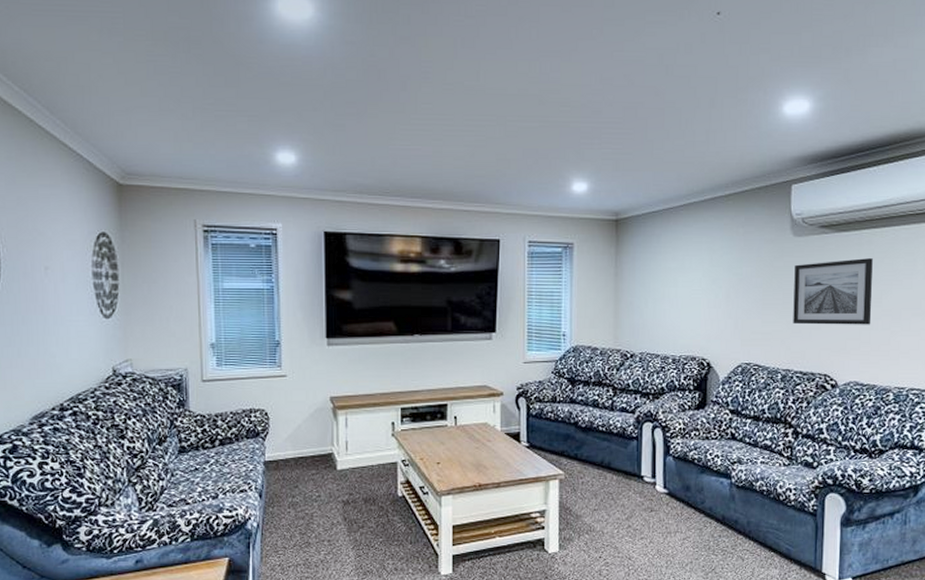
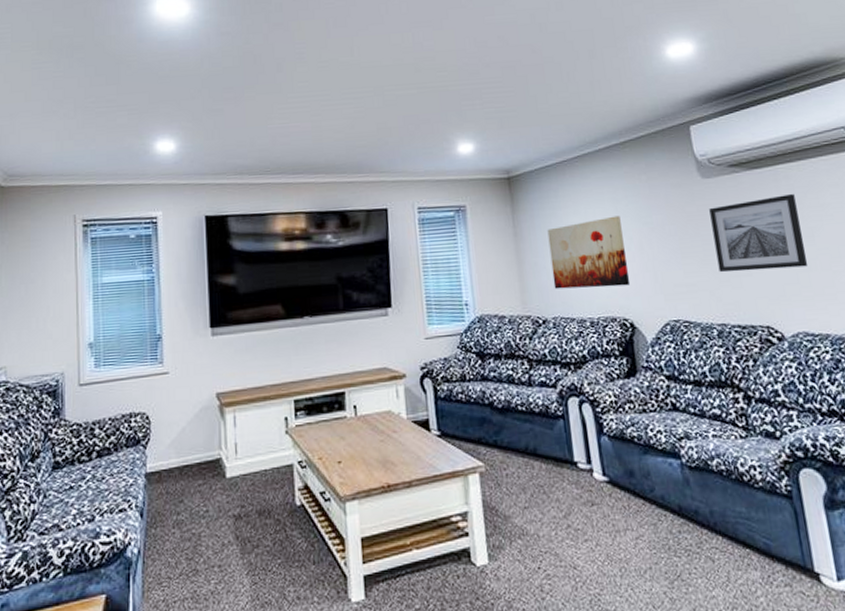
wall art: none [645,265,714,329] -> present [547,215,631,289]

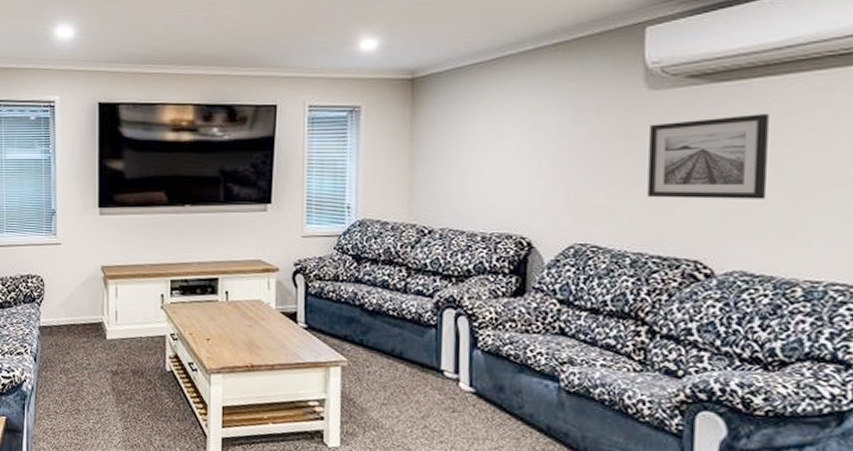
wall art: present [547,215,631,289] -> none [446,127,537,203]

